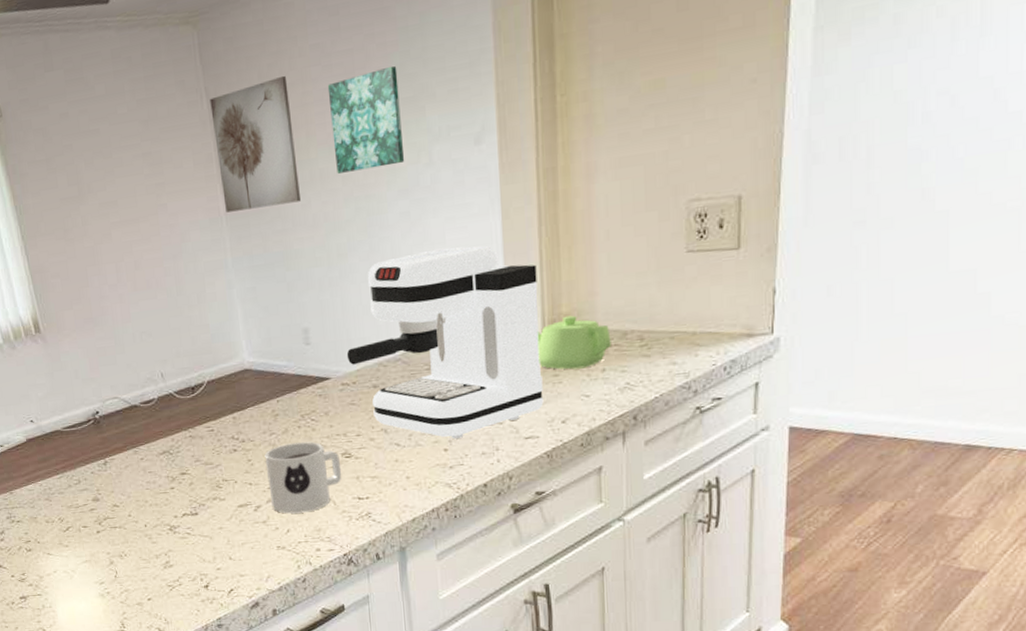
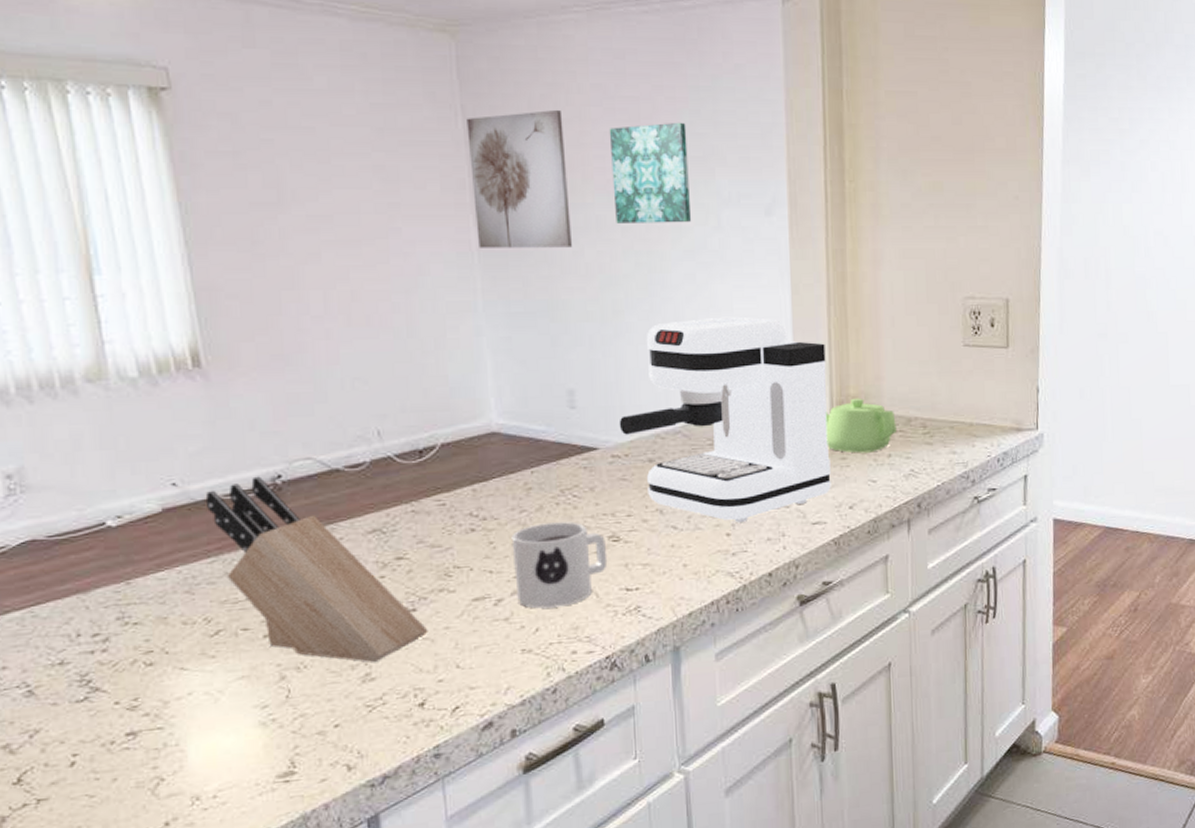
knife block: none [51,413,208,553] -> present [205,476,428,662]

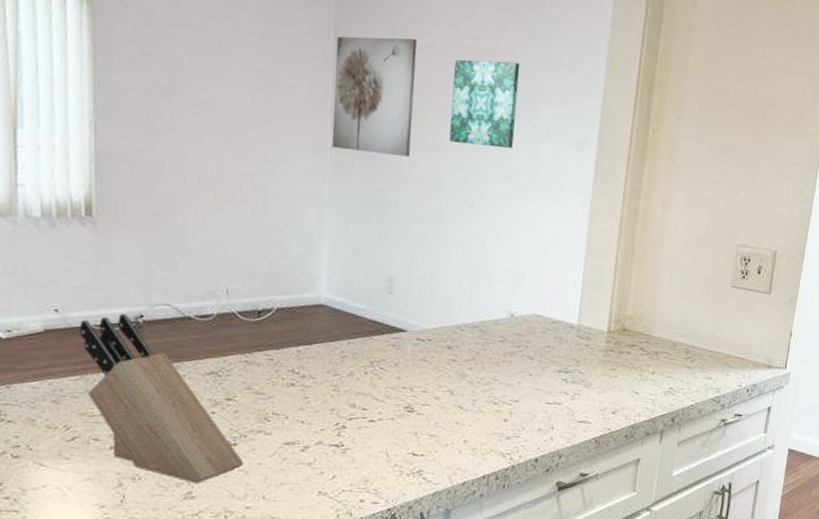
mug: present [511,522,608,609] -> none [321,387,402,461]
coffee maker: present [619,316,831,523] -> none [426,231,612,413]
teapot: present [825,398,897,453] -> none [600,319,663,368]

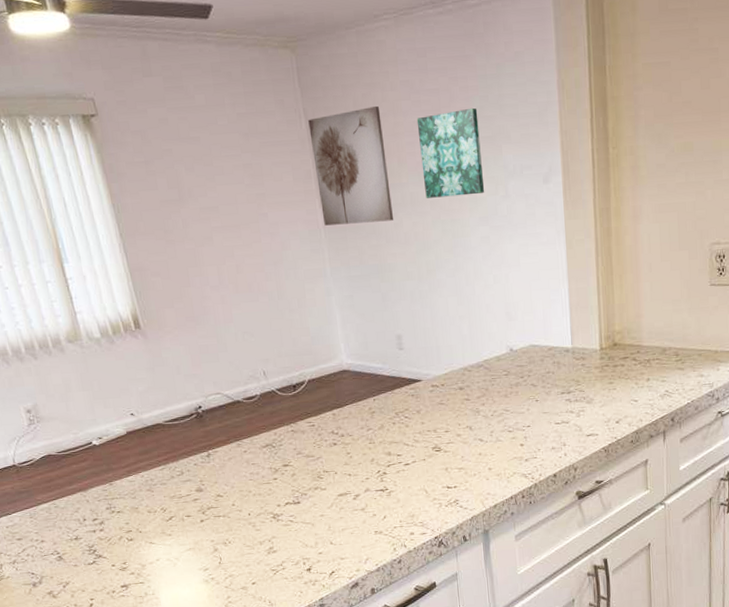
knife block: present [79,313,244,483] -> none [153,407,310,540]

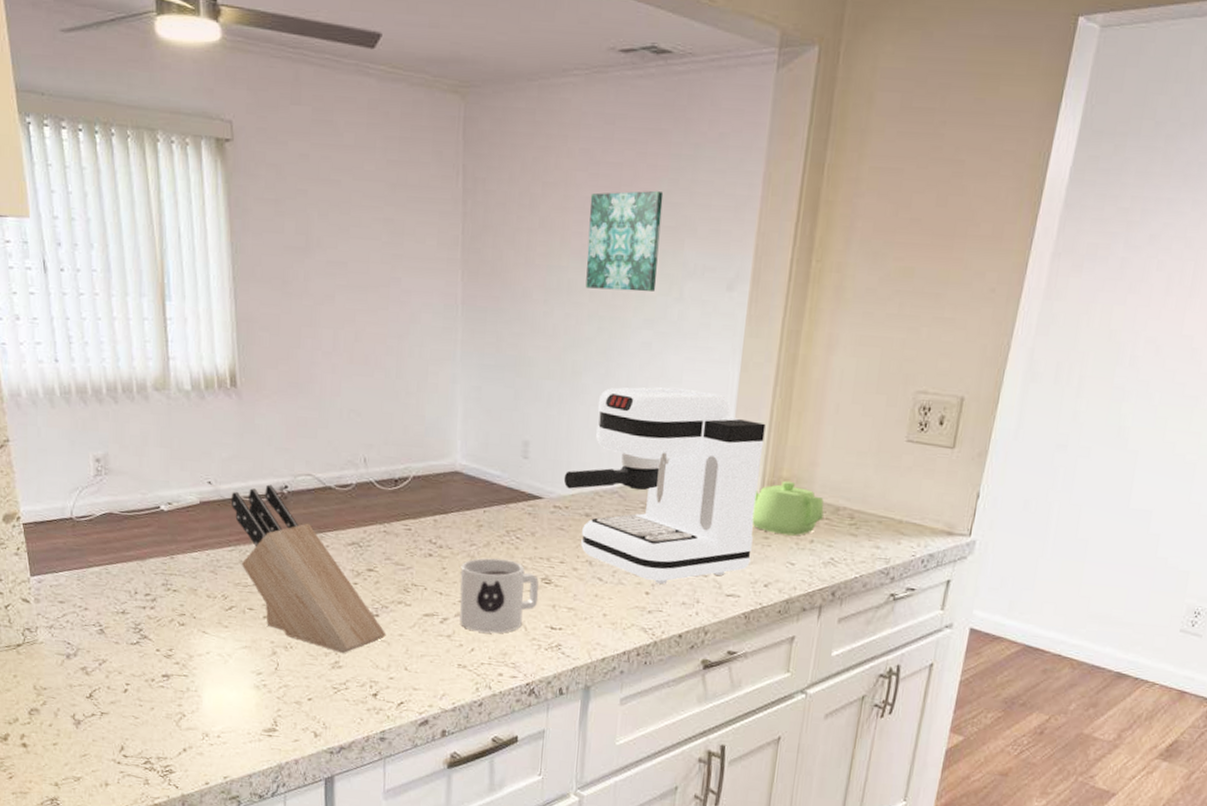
knife block: none [153,407,310,540] -> present [230,484,386,653]
wall art: present [308,105,393,226] -> none [463,172,551,308]
mug: none [362,437,433,502] -> present [459,558,539,634]
coffee maker: none [436,270,601,436] -> present [563,387,766,585]
teapot: none [596,333,654,379] -> present [752,480,824,536]

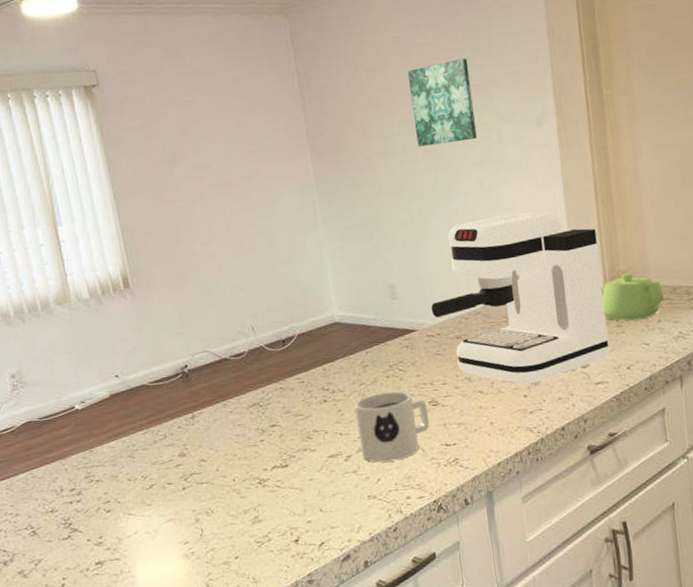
knife block: present [230,484,386,653] -> none [137,367,298,508]

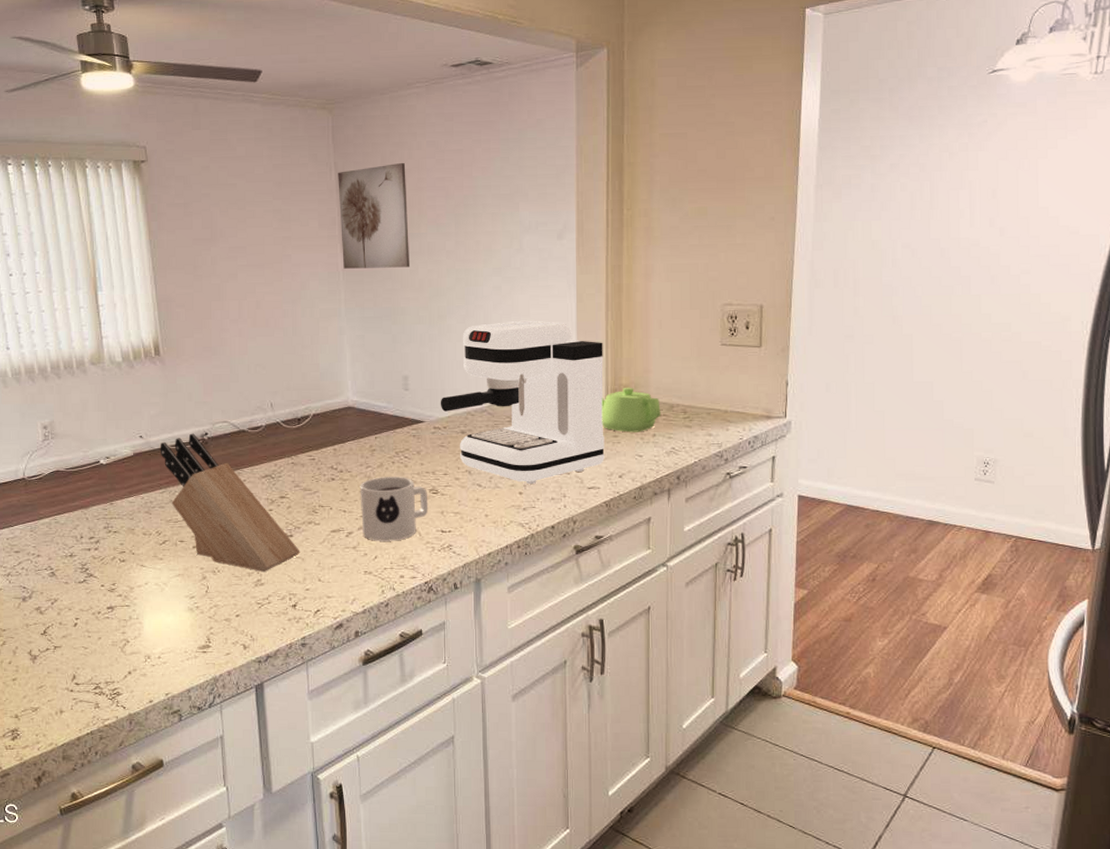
knife block: none [137,367,298,508] -> present [160,433,300,571]
wall art: none [300,61,385,178] -> present [338,162,409,269]
wall art: present [407,58,478,147] -> none [439,167,500,248]

